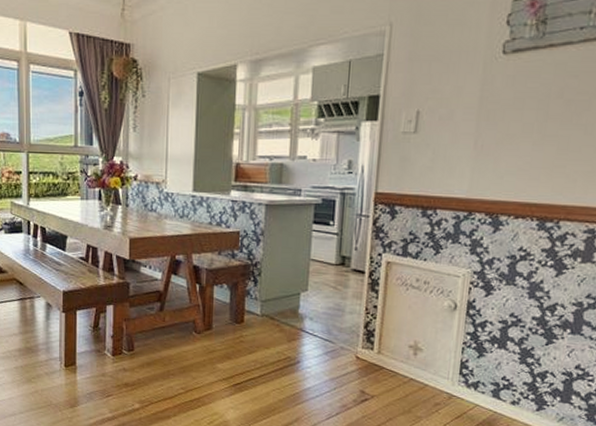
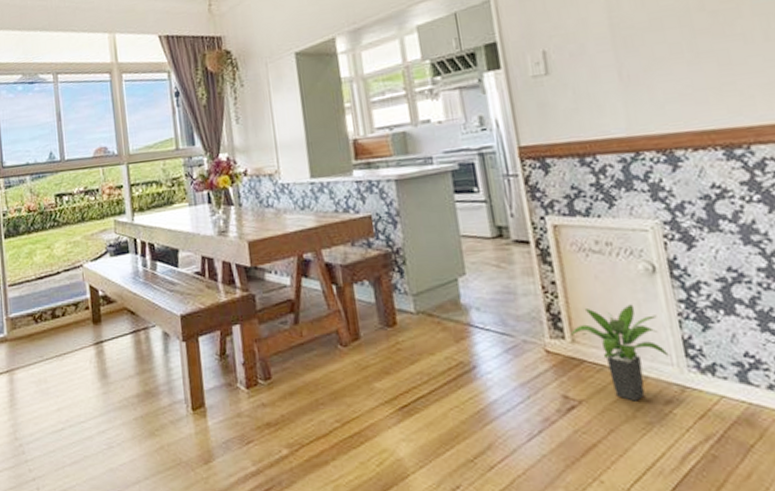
potted plant: none [378,329,448,401] -> present [570,304,670,402]

